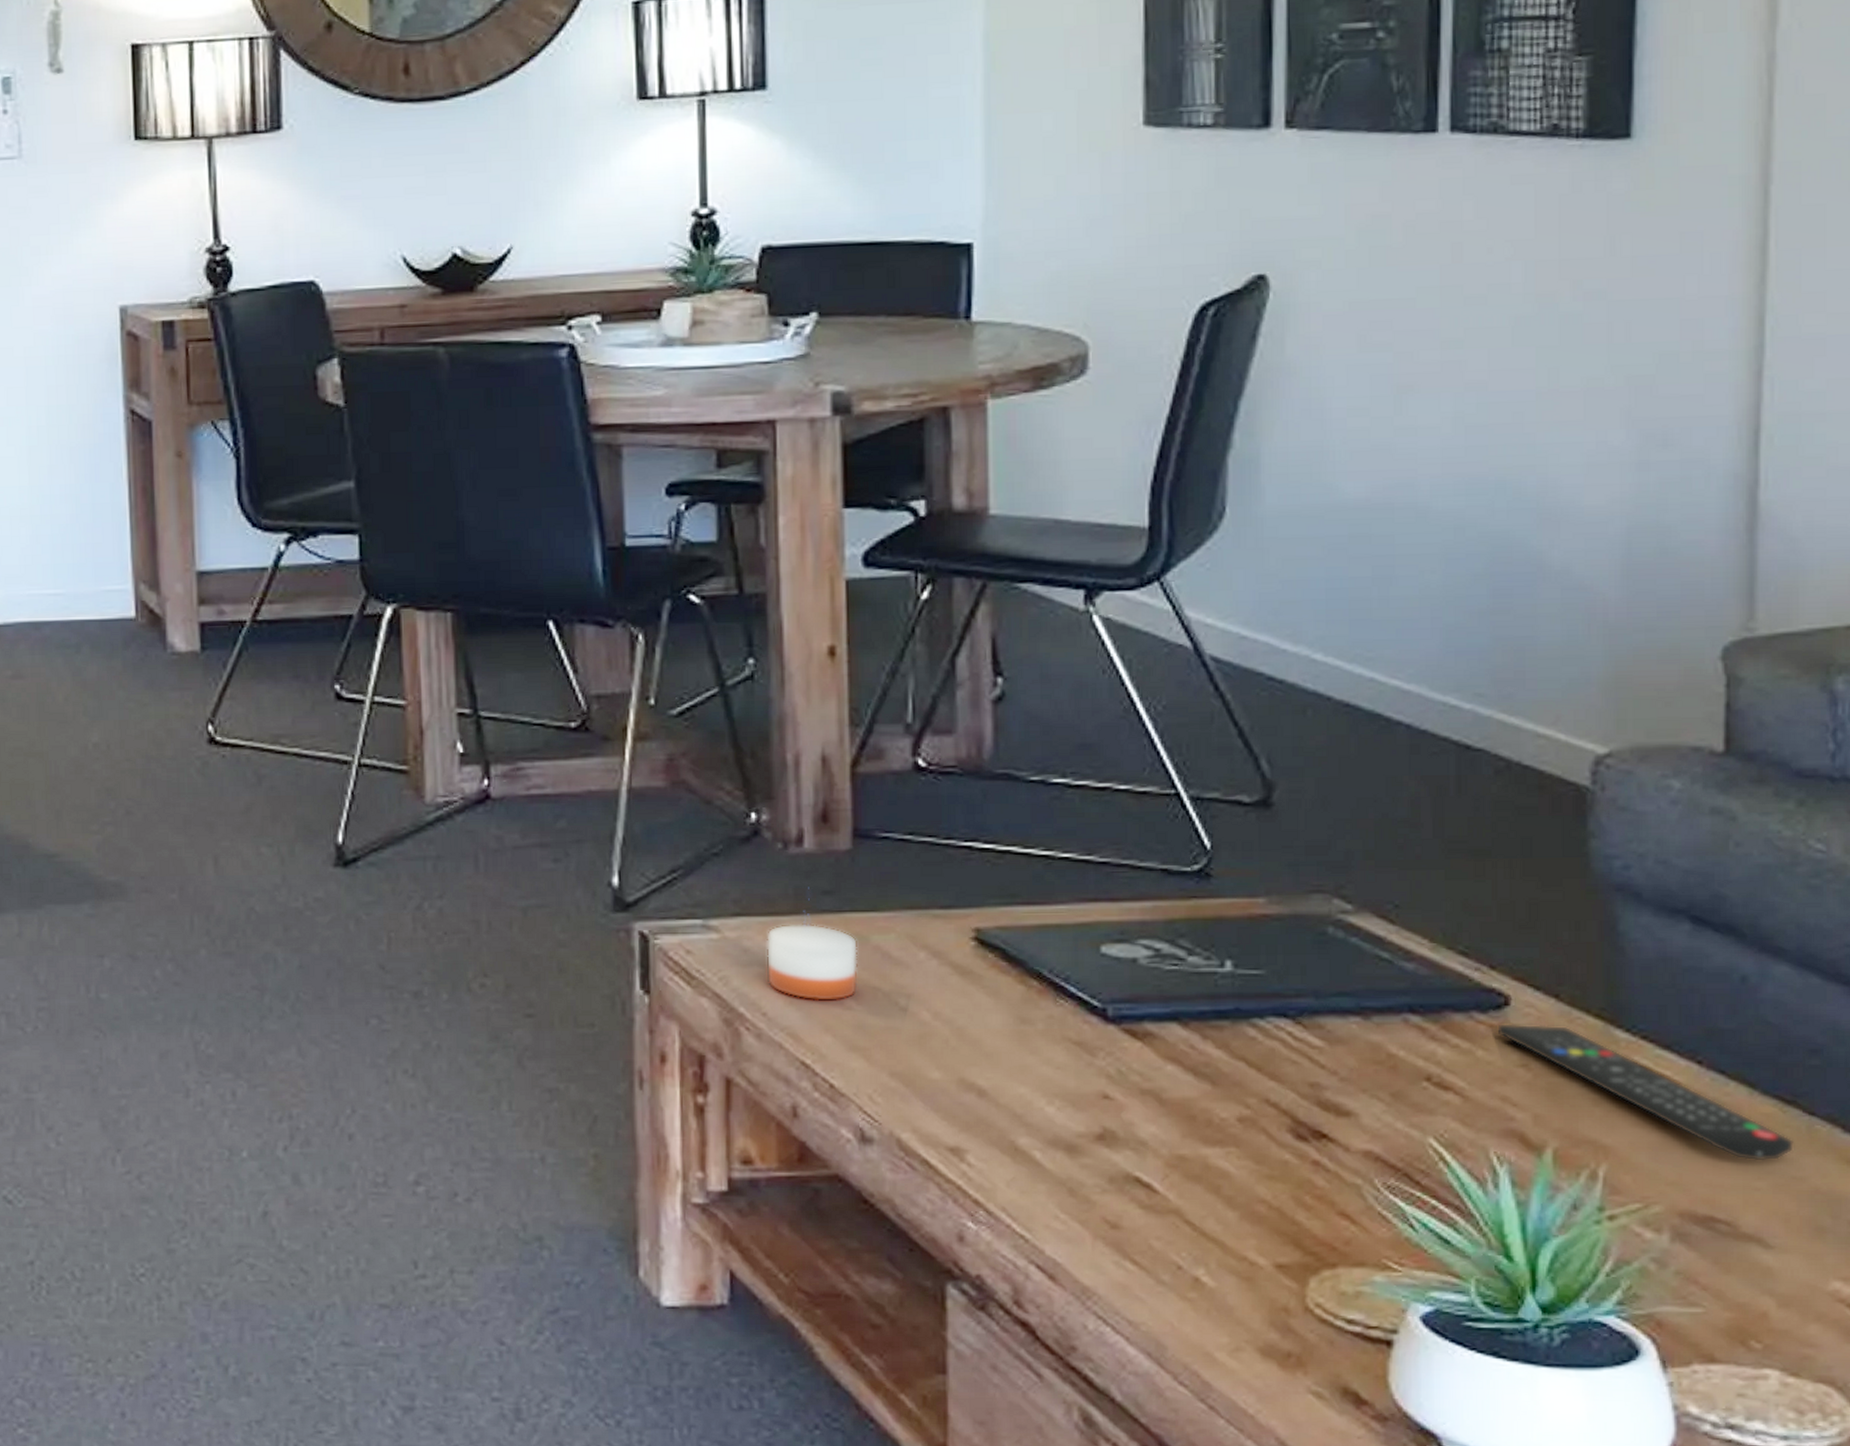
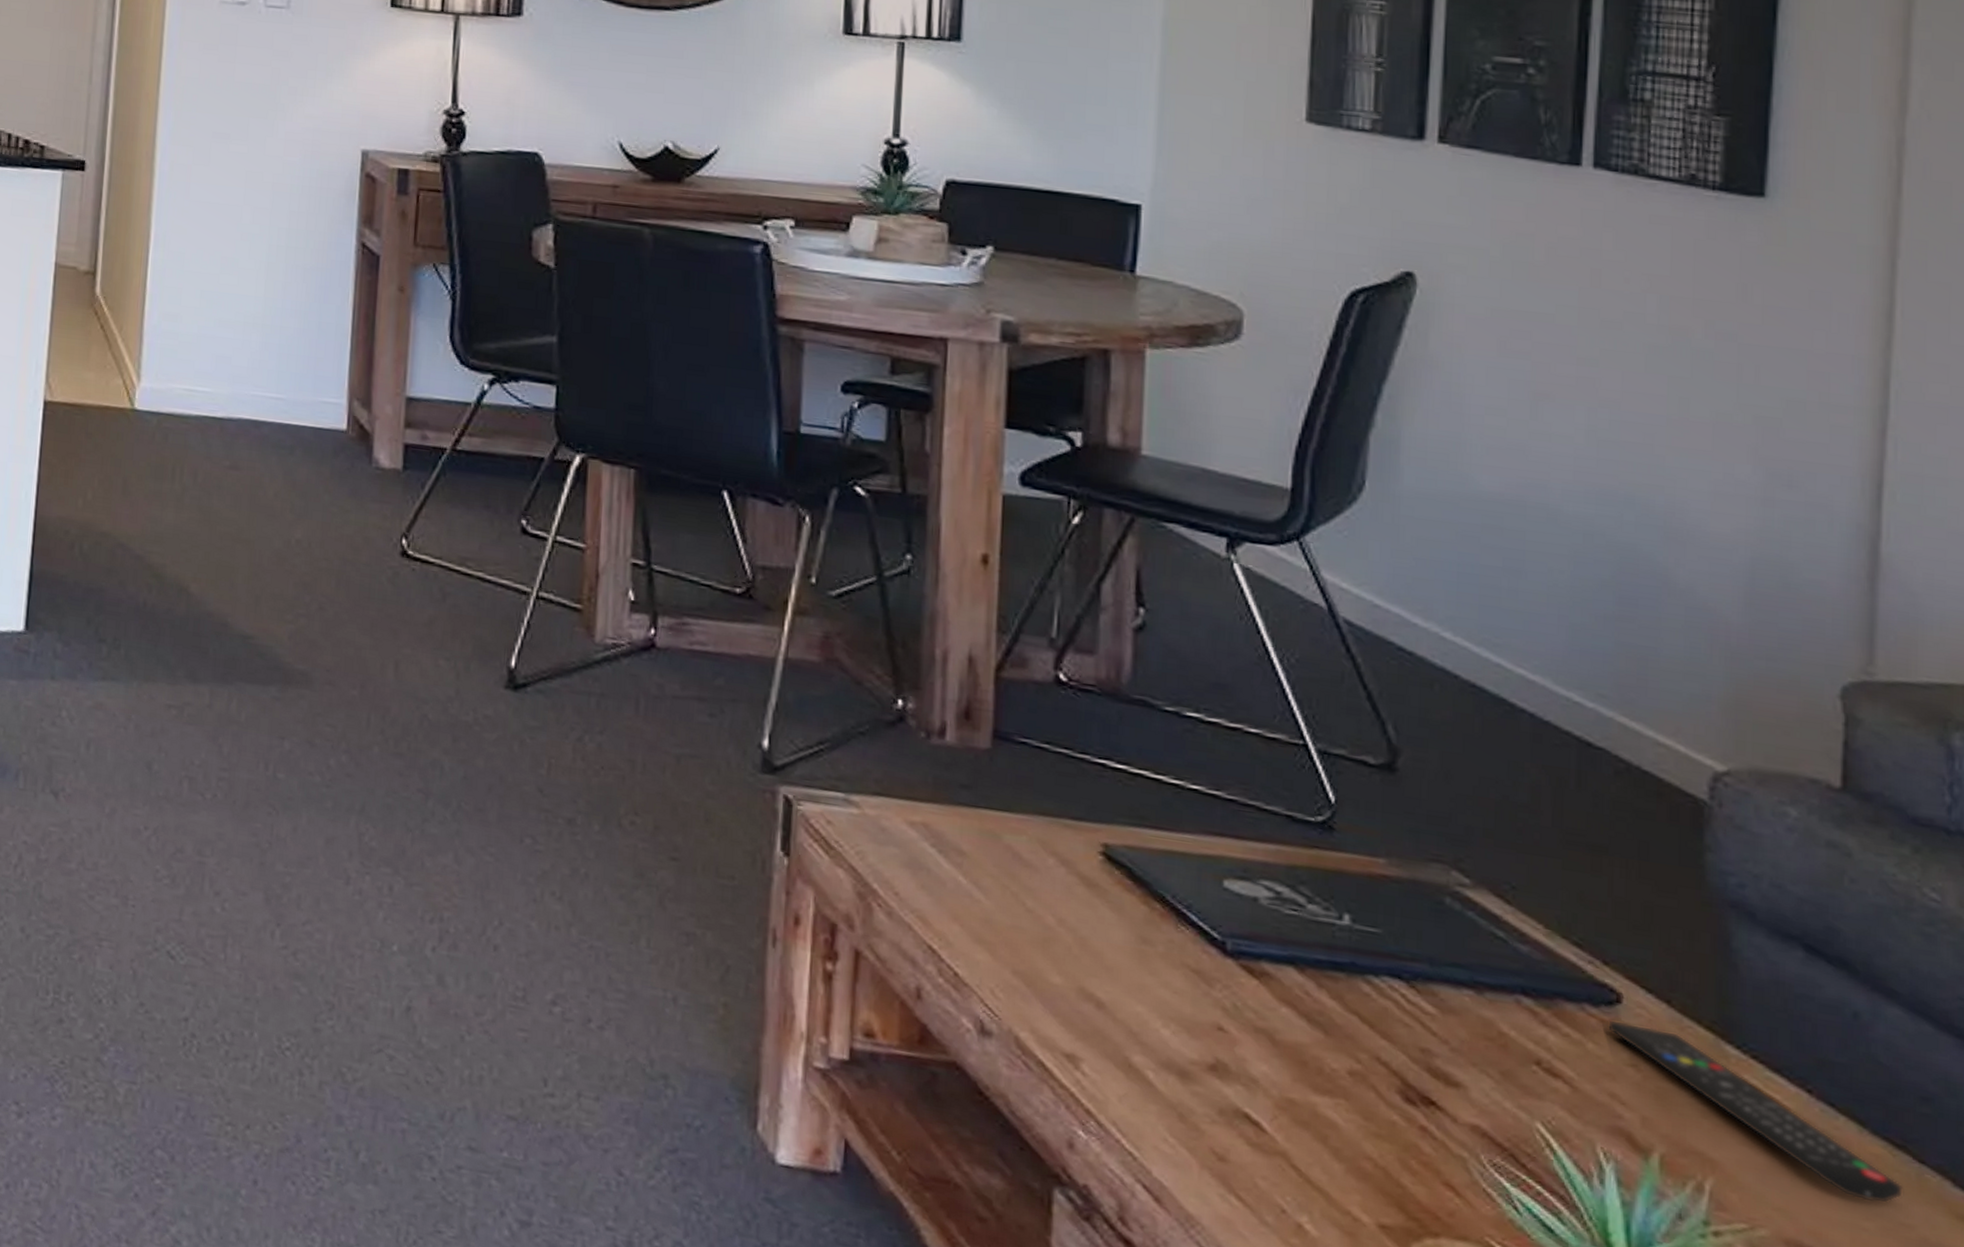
candle: present [767,922,858,1001] -> none [902,810,990,893]

